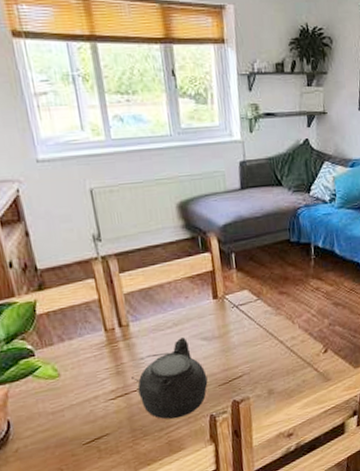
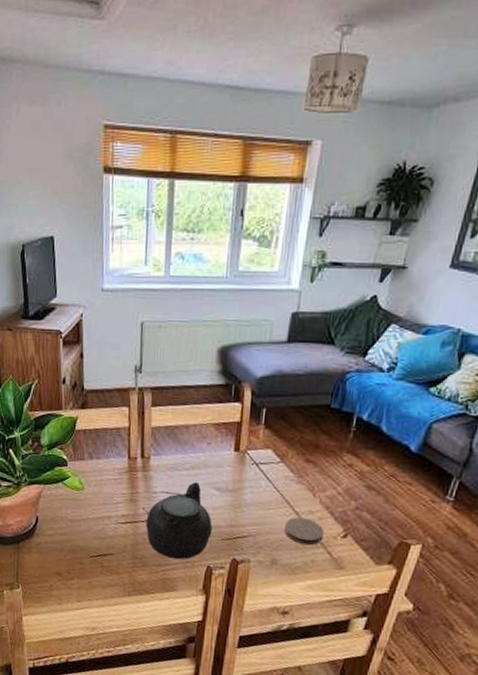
coaster: none [273,344,308,369] -> present [283,517,324,545]

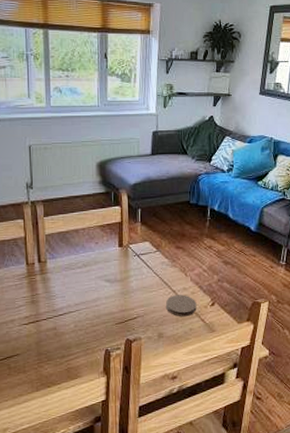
teapot: present [143,482,212,560] -> none [43,278,107,349]

